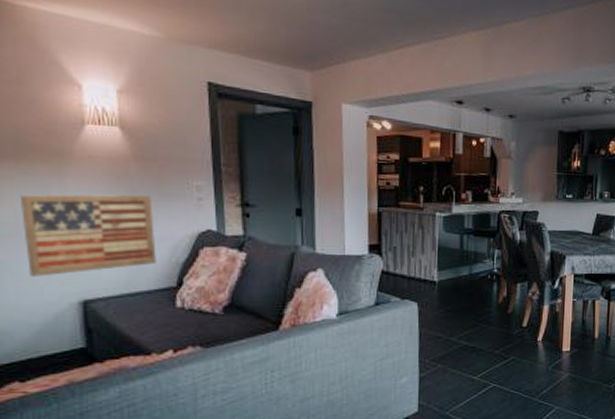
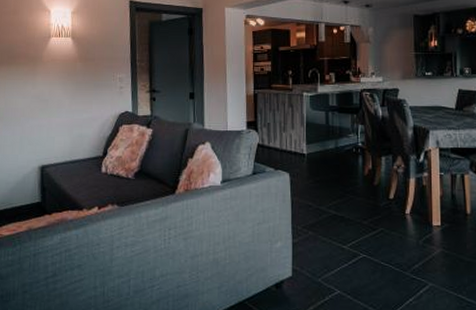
wall art: present [19,194,156,277] -> none [9,86,90,148]

